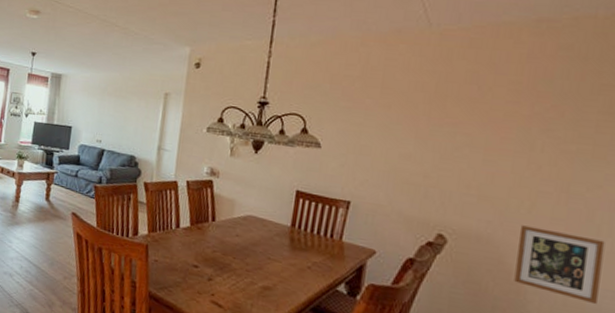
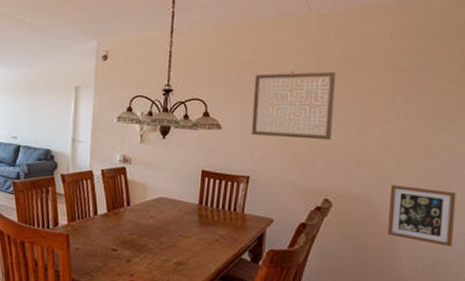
wall art: none [355,90,459,169] -> present [251,71,336,141]

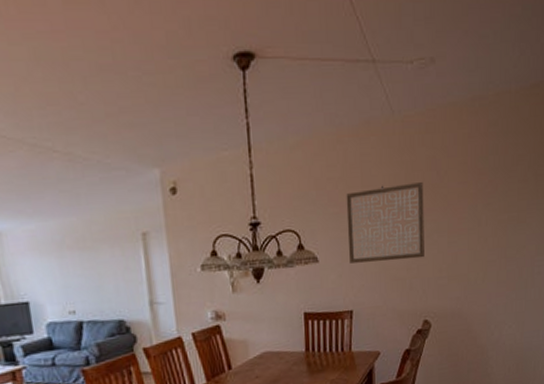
picture frame: present [387,185,457,248] -> none [478,291,531,345]

